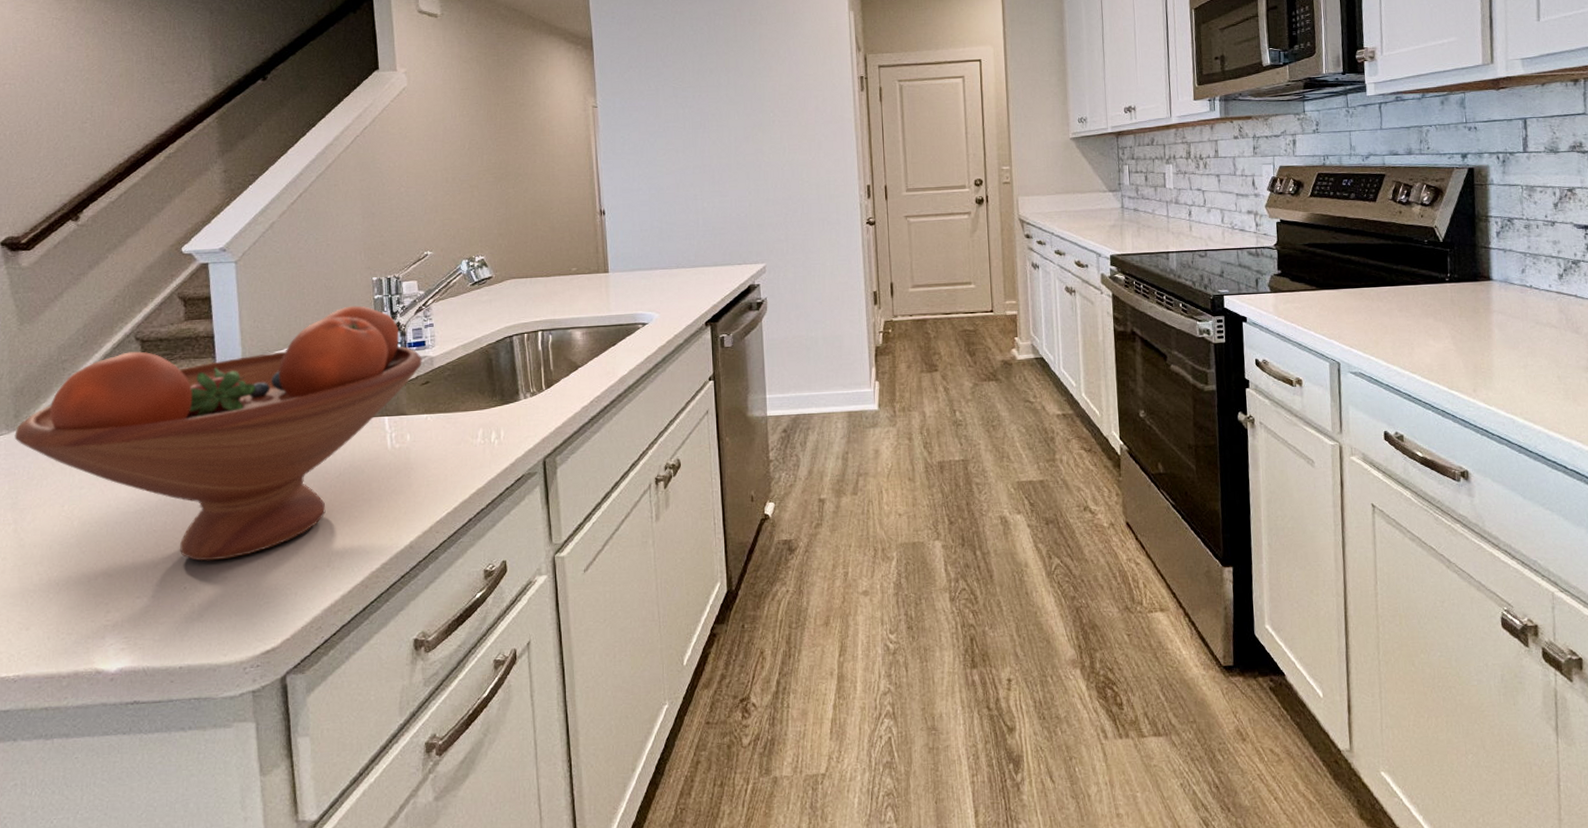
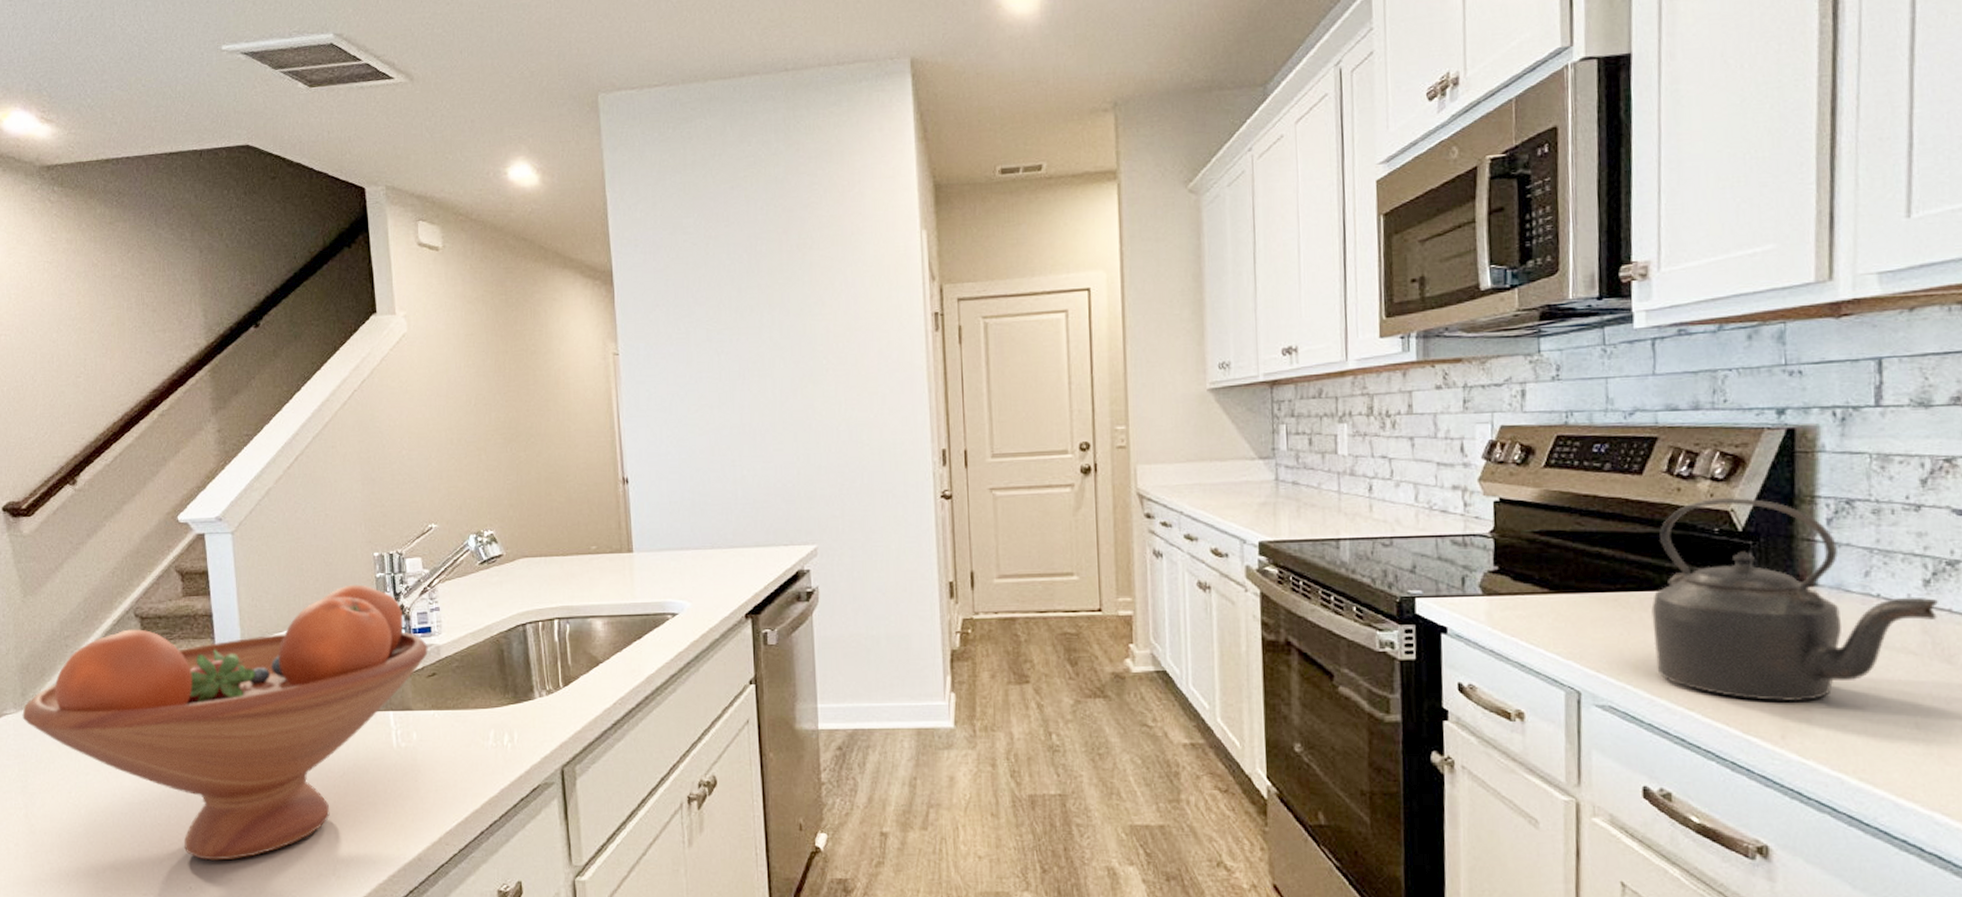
kettle: none [1385,218,1568,365] -> present [1651,498,1938,702]

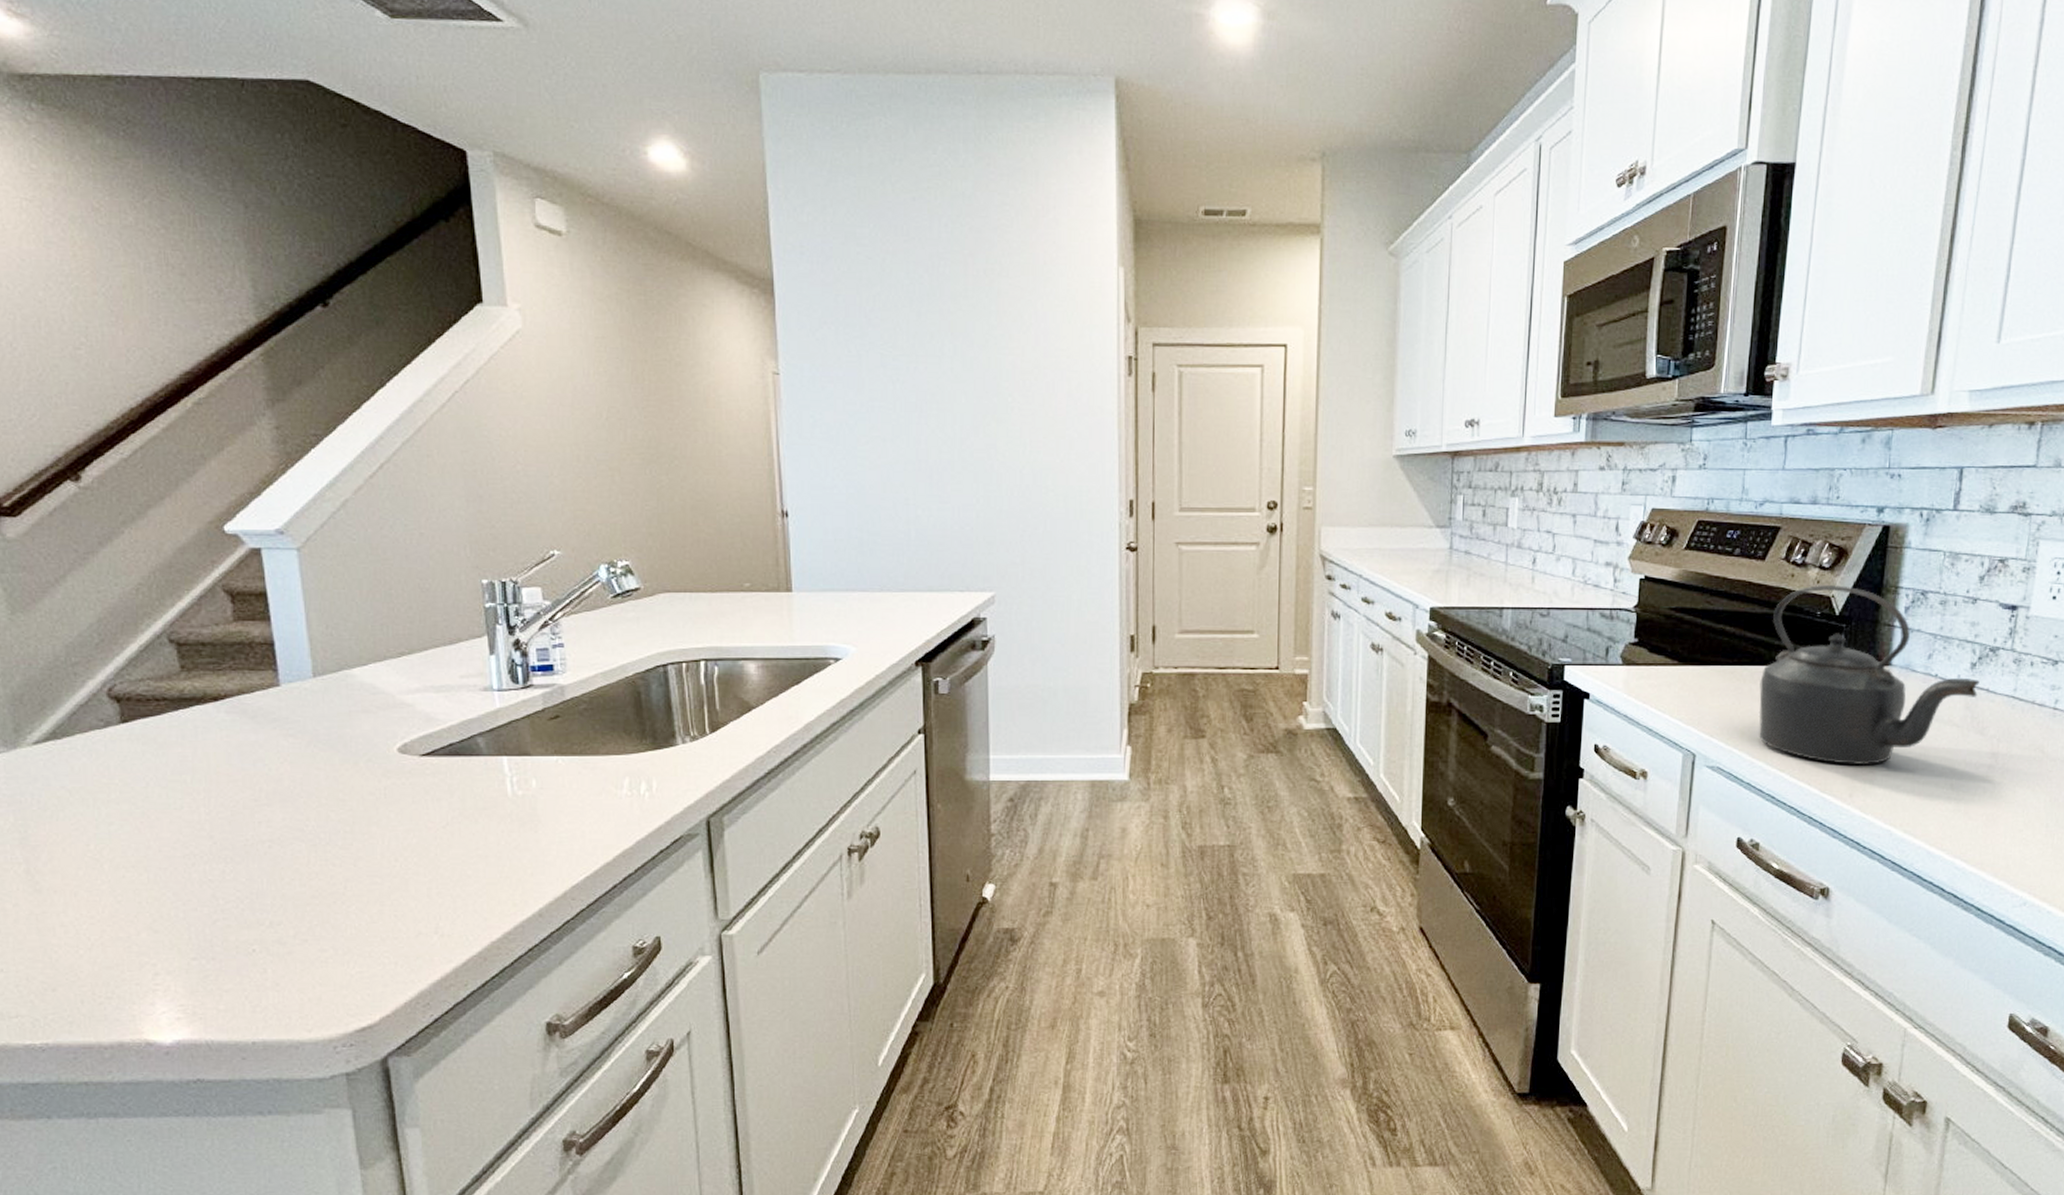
fruit bowl: present [22,584,428,861] -> none [16,614,550,920]

